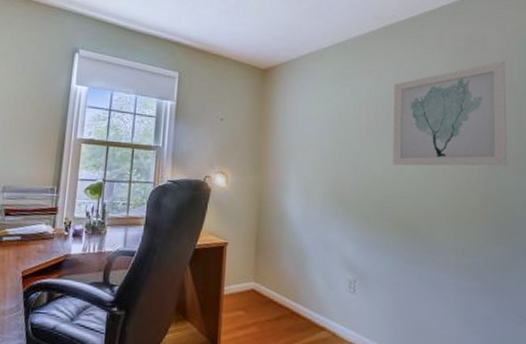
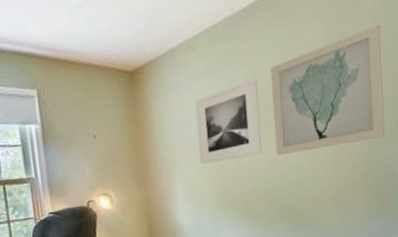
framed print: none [317,91,380,162] -> present [195,78,263,164]

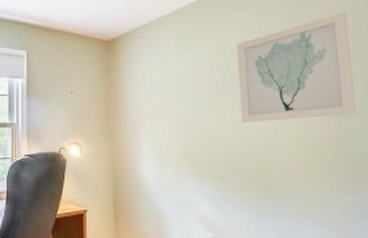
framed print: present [195,78,263,164] -> none [164,52,228,124]

